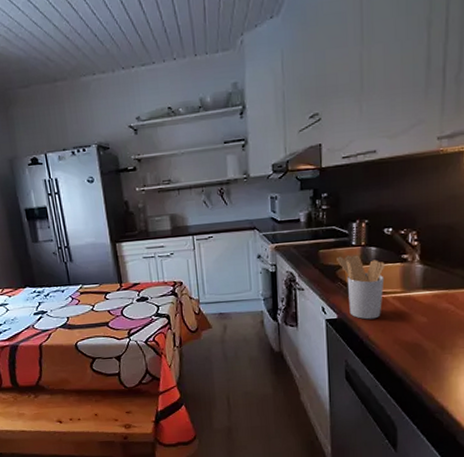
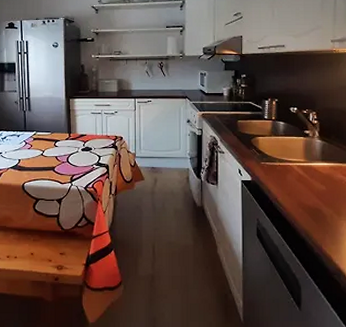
utensil holder: present [337,255,385,320] -> none [252,127,291,184]

